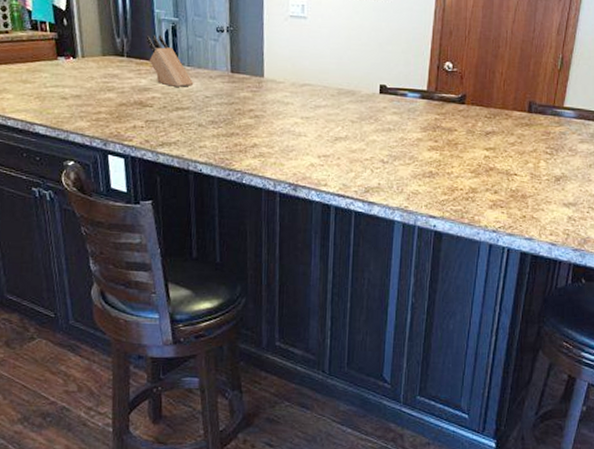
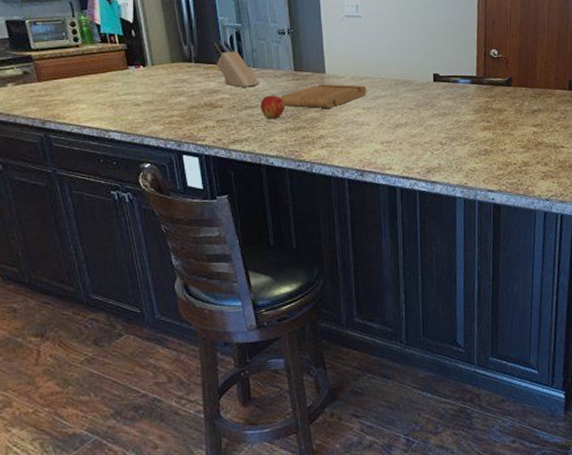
apple: none [192,97,219,122] -> present [261,95,286,118]
cutting board: none [214,89,307,115] -> present [280,84,367,108]

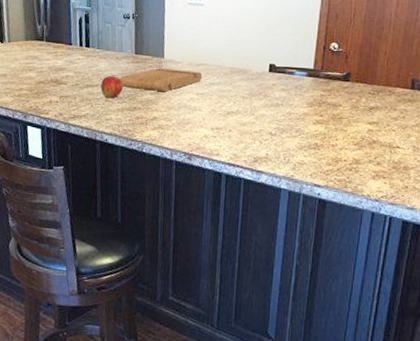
knife block: present [212,40,260,87] -> none [62,22,103,67]

